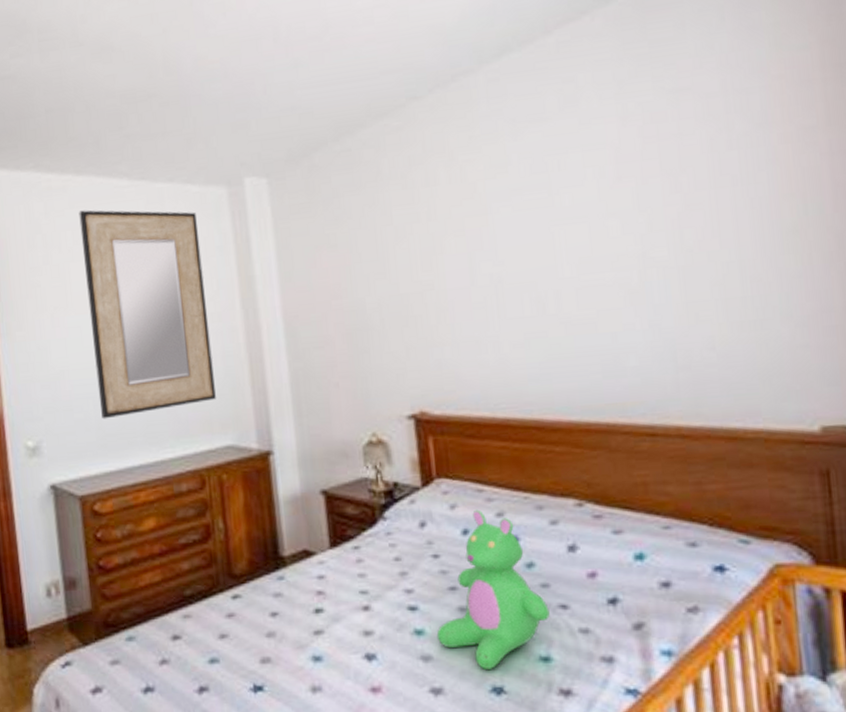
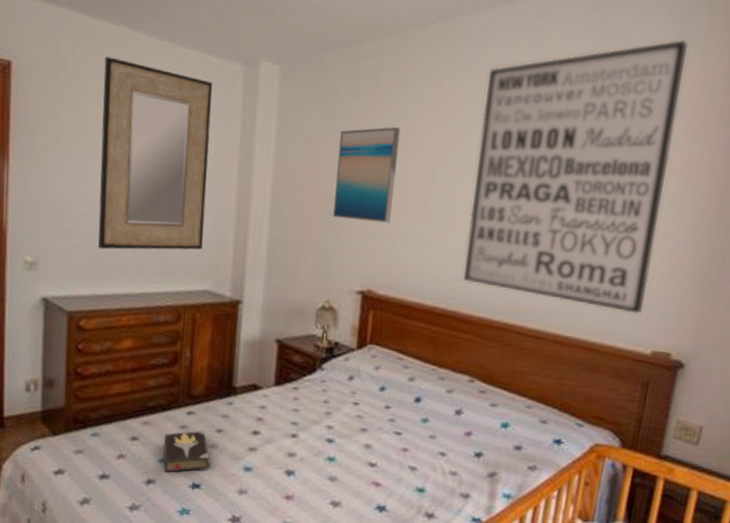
hardback book: none [210,616,270,675] -> present [163,430,210,473]
wall art: none [349,216,431,334] -> present [333,127,401,223]
teddy bear: present [436,509,550,669] -> none [344,373,432,493]
wall art: none [512,36,791,383] -> present [464,39,688,315]

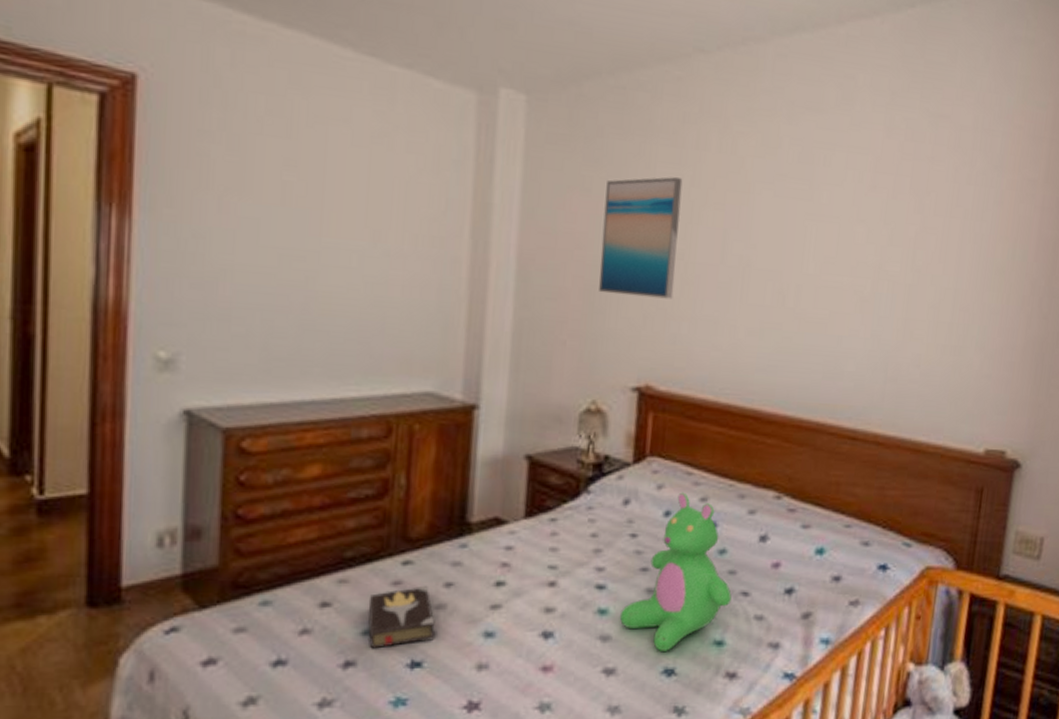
home mirror: present [98,56,213,250] -> none [269,73,434,340]
teddy bear: none [344,373,432,493] -> present [619,492,732,651]
wall art: present [464,39,688,315] -> none [765,81,1009,406]

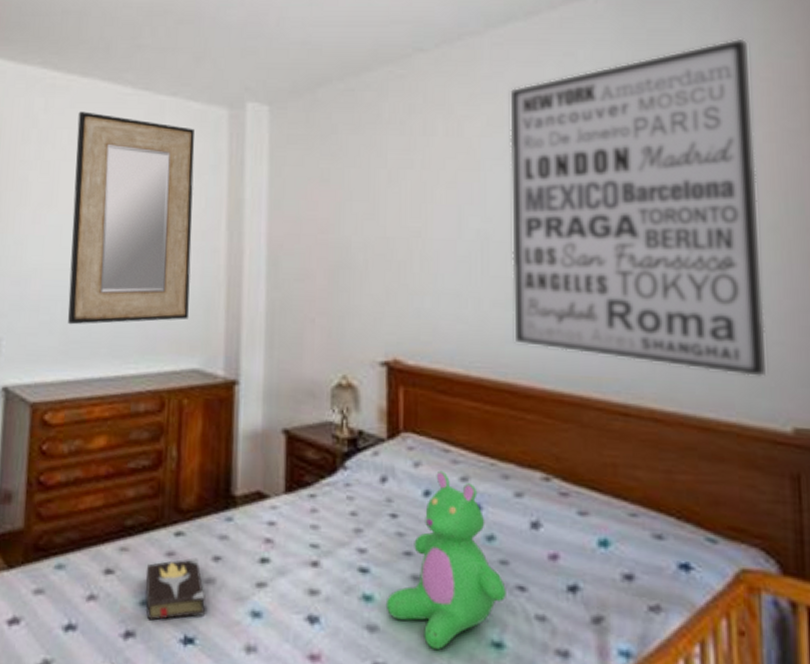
home mirror: none [269,73,434,340] -> present [68,111,195,325]
wall art: present [599,177,683,299] -> none [341,162,414,275]
wall art: none [765,81,1009,406] -> present [510,38,766,378]

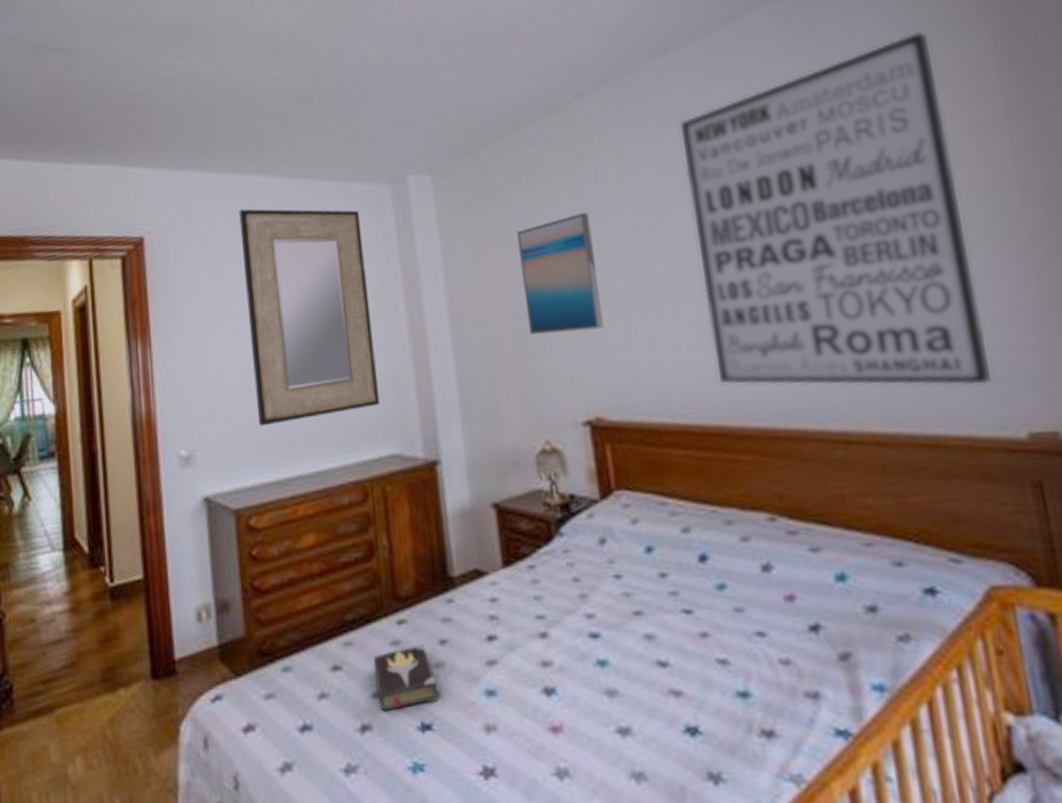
wall art: none [341,162,414,275] -> present [517,213,605,335]
teddy bear: present [385,470,506,650] -> none [621,524,746,706]

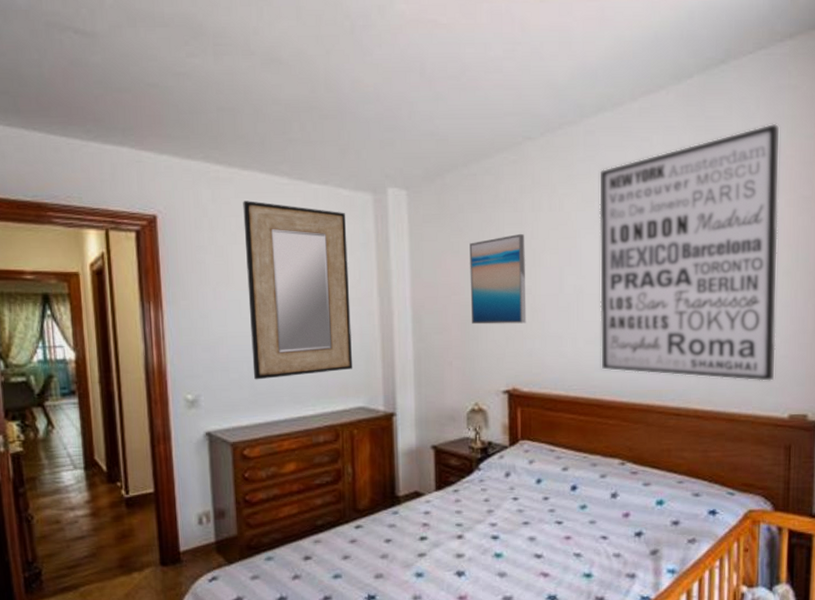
hardback book: present [373,644,439,712] -> none [335,542,382,588]

